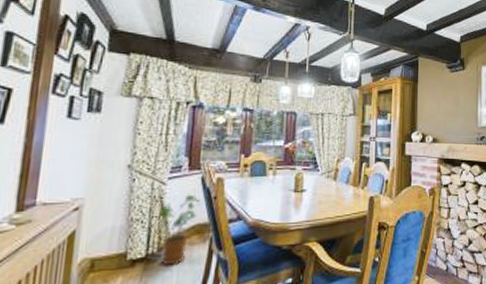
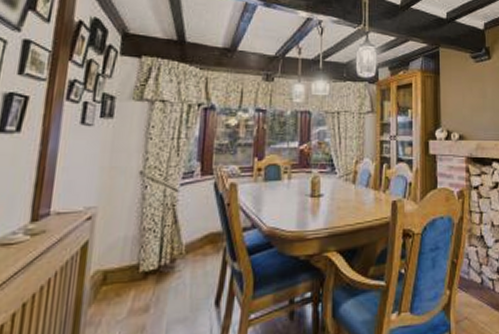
house plant: present [157,194,200,266] -> none [169,201,213,279]

